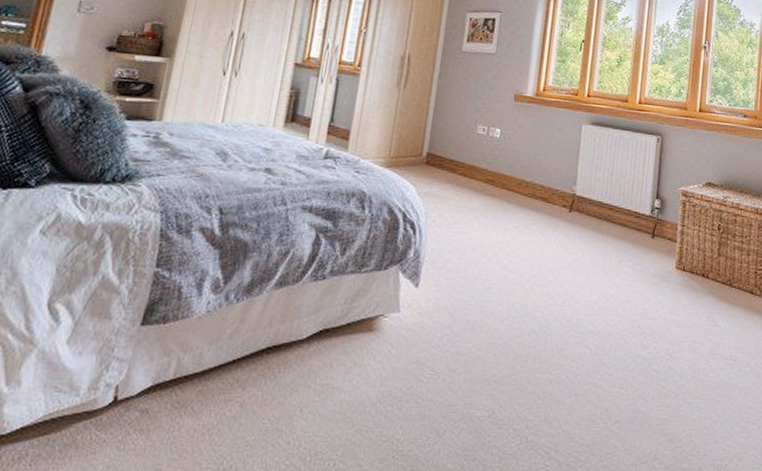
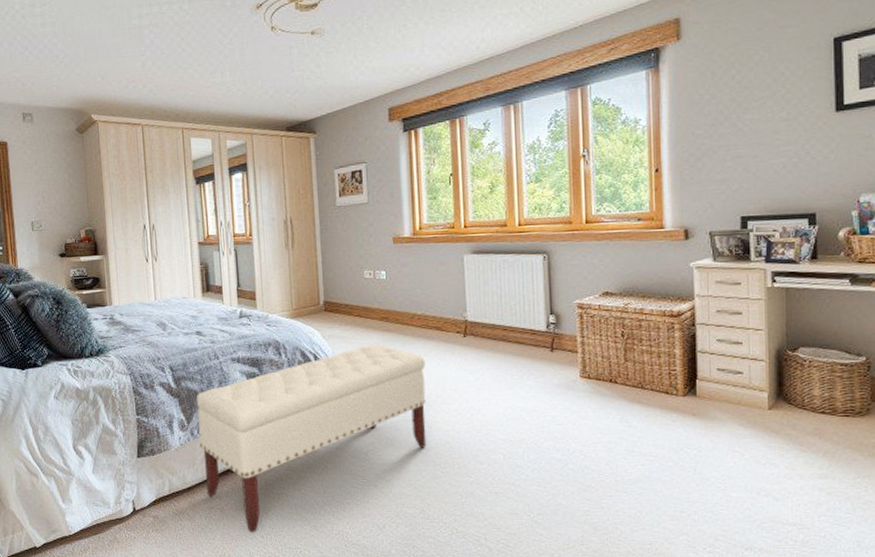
bench: none [226,209,525,437] -> present [196,345,427,533]

